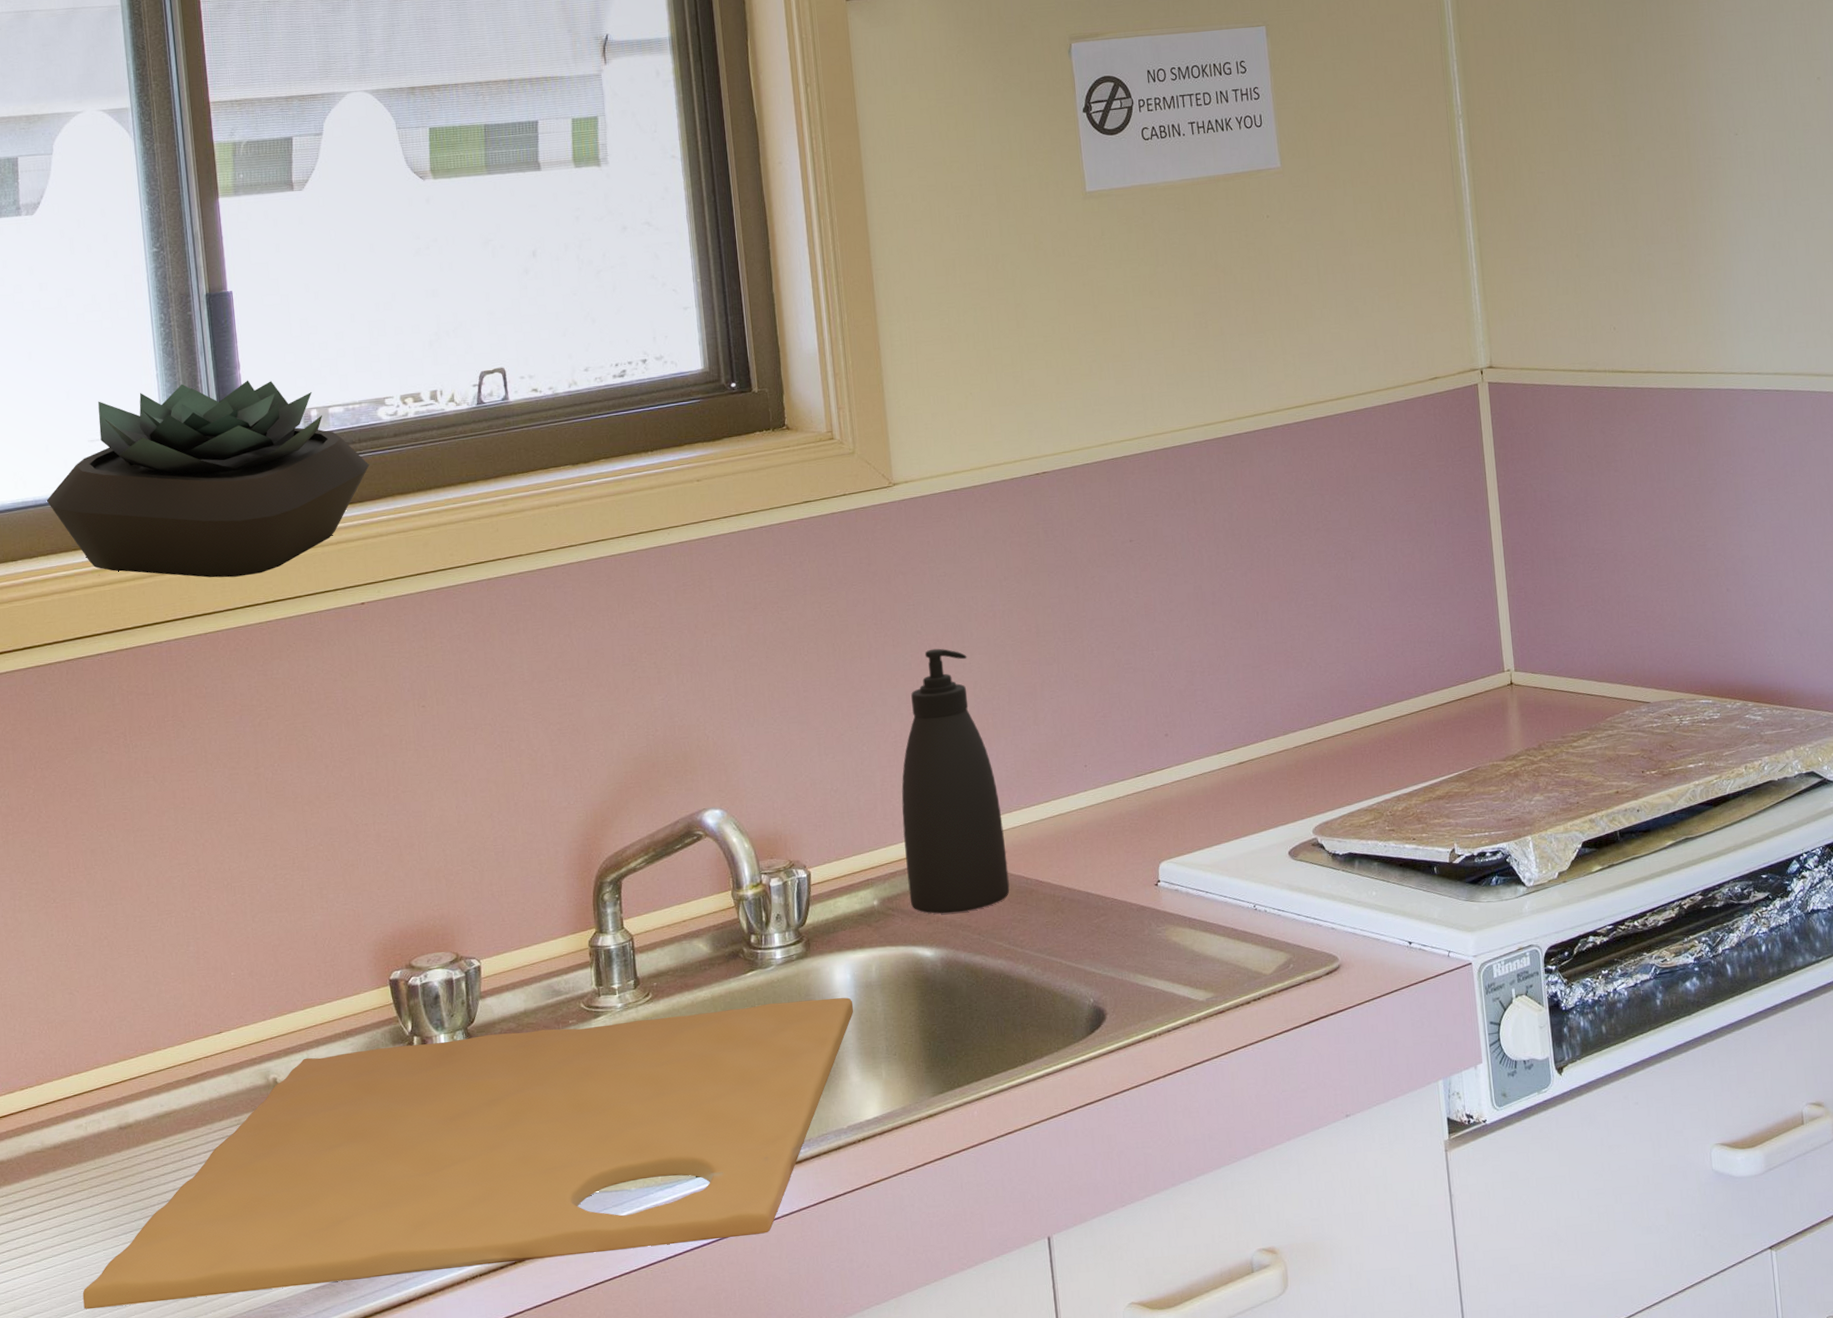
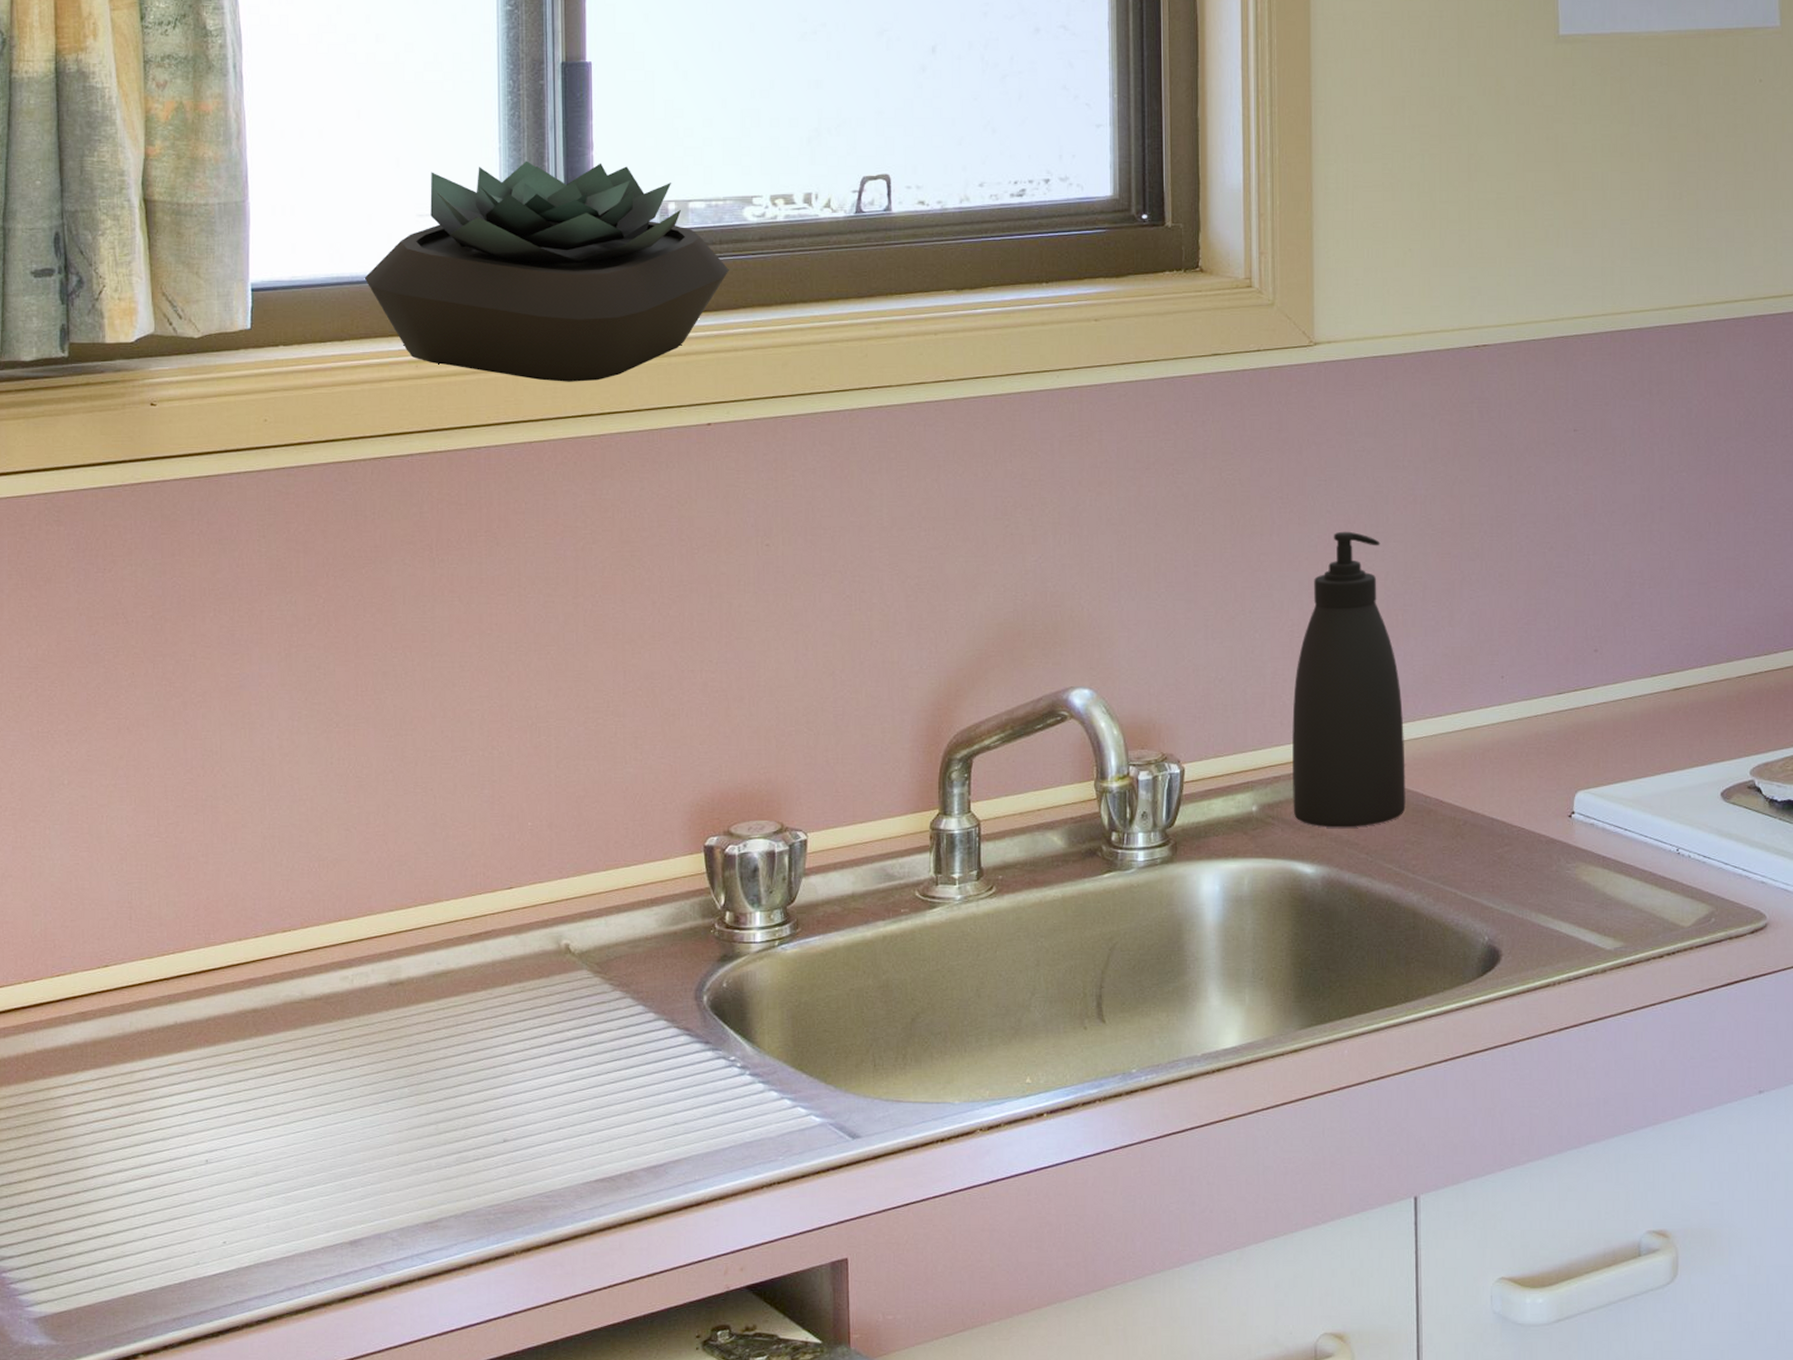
cutting board: present [82,997,854,1310] -> none [333,910,1220,1182]

